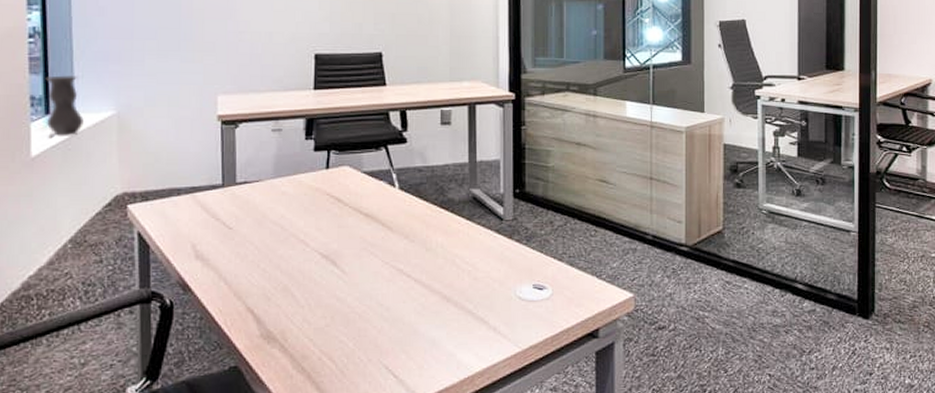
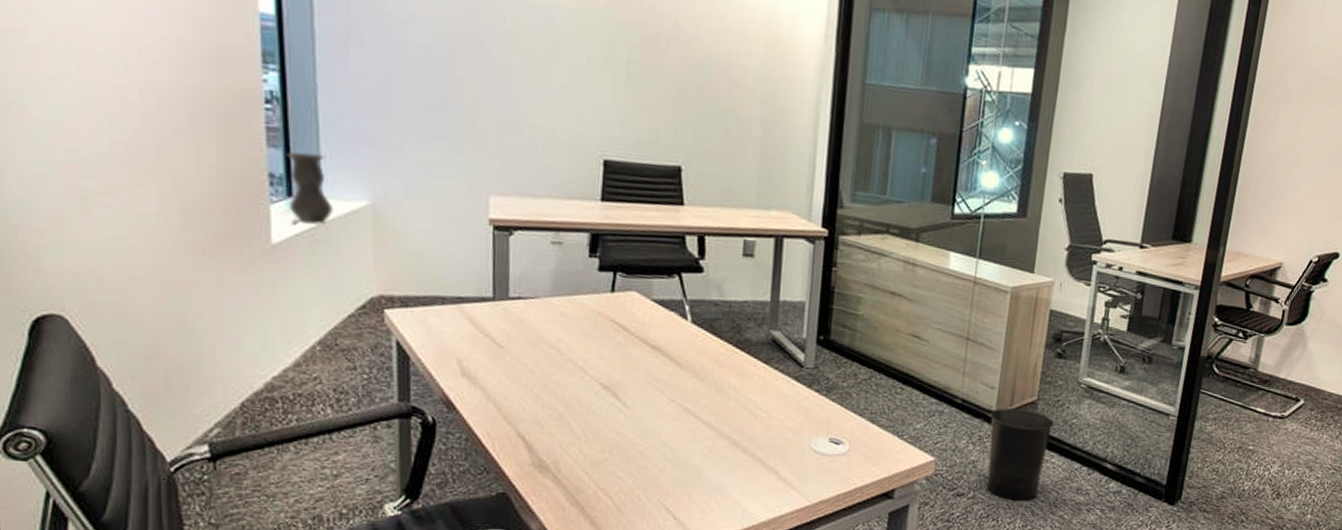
waste bin: none [681,240,743,329] -> present [986,408,1055,501]

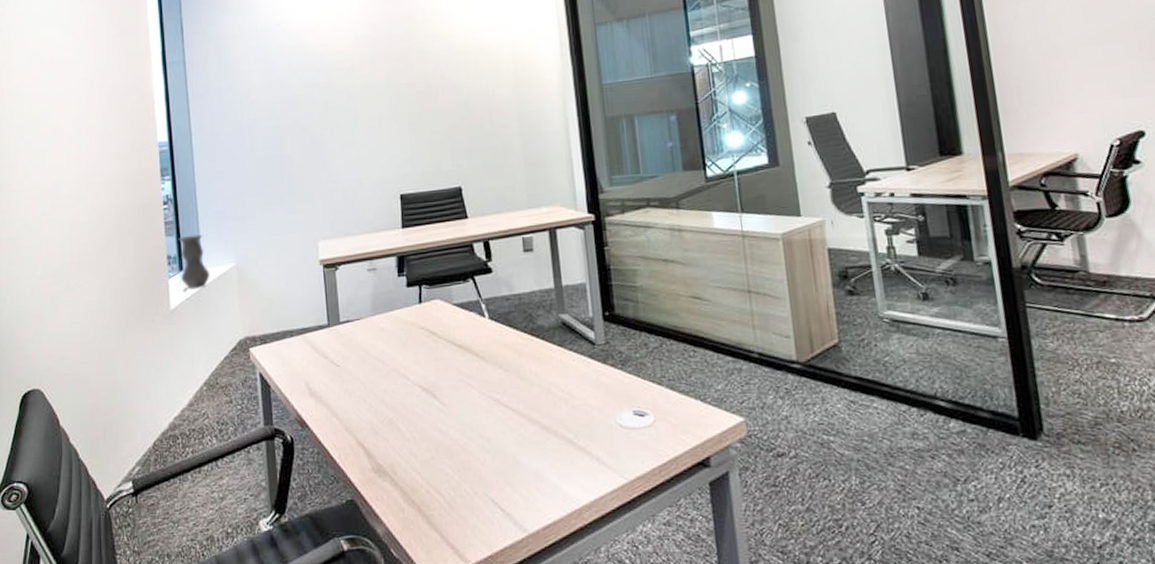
waste bin: present [986,408,1055,501] -> none [792,354,868,455]

